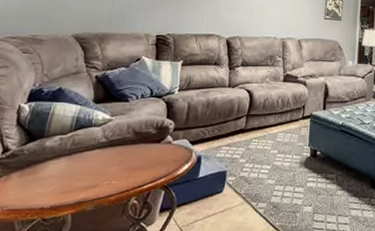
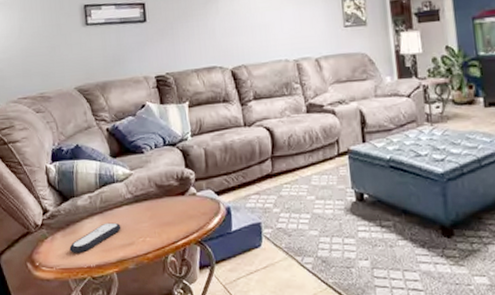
remote control: none [23,165,88,194] -> present [69,222,121,253]

